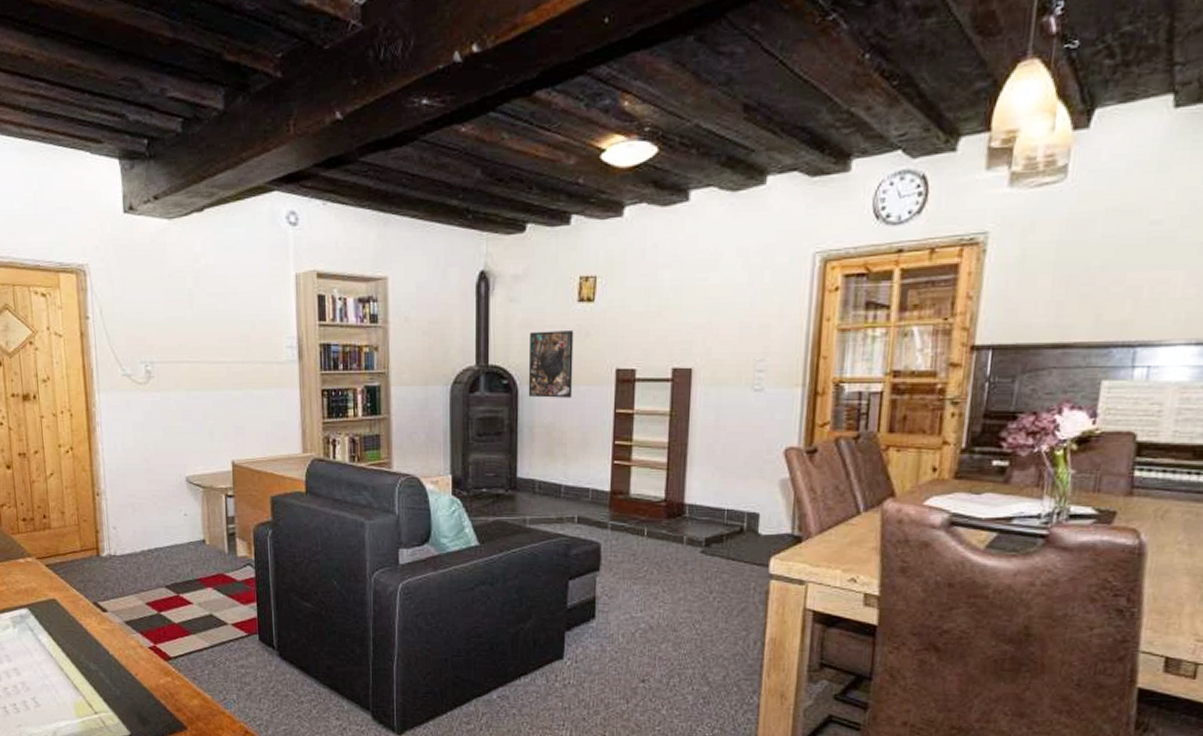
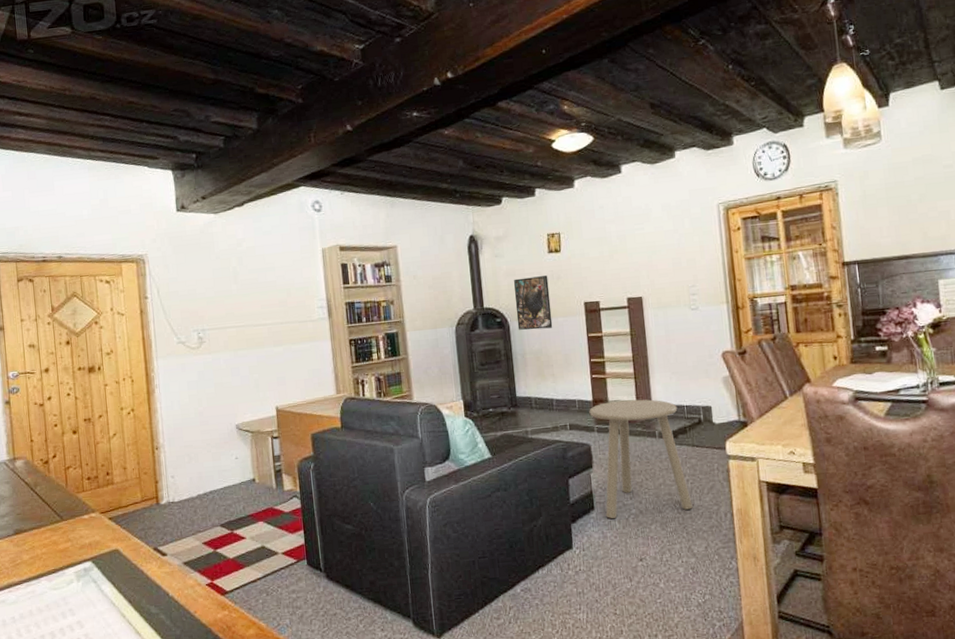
side table: none [604,495,716,632] -> present [589,399,693,519]

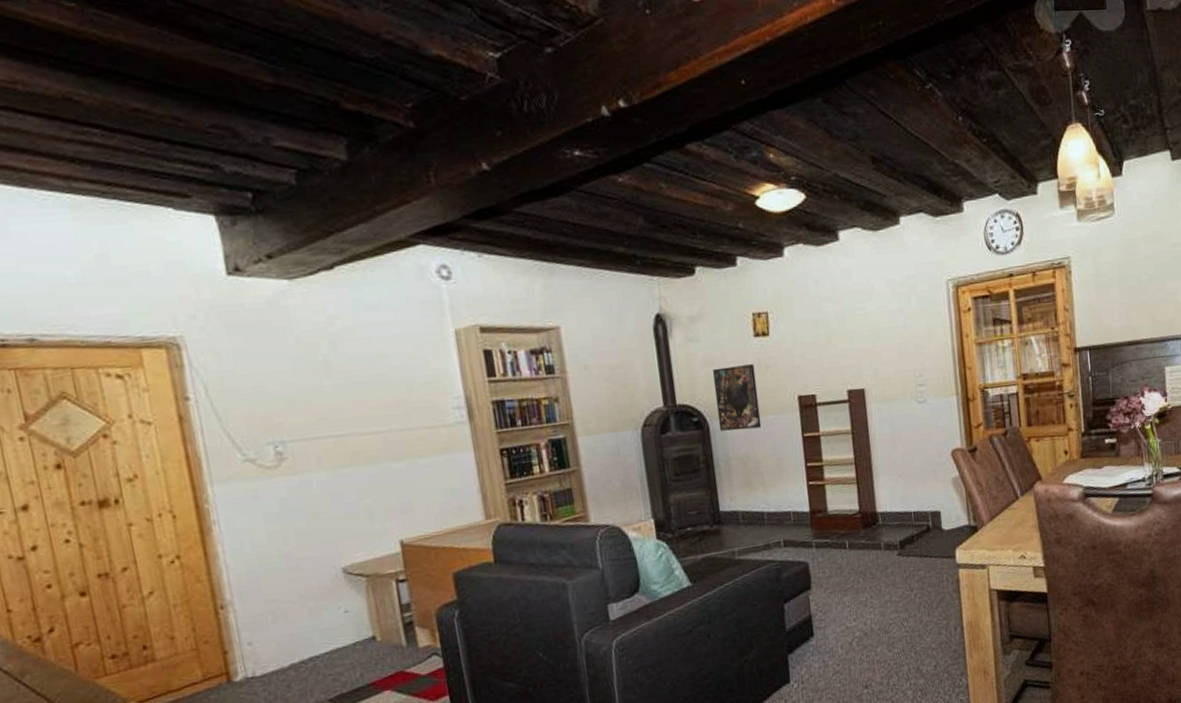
side table: present [589,399,693,519] -> none [806,506,921,645]

